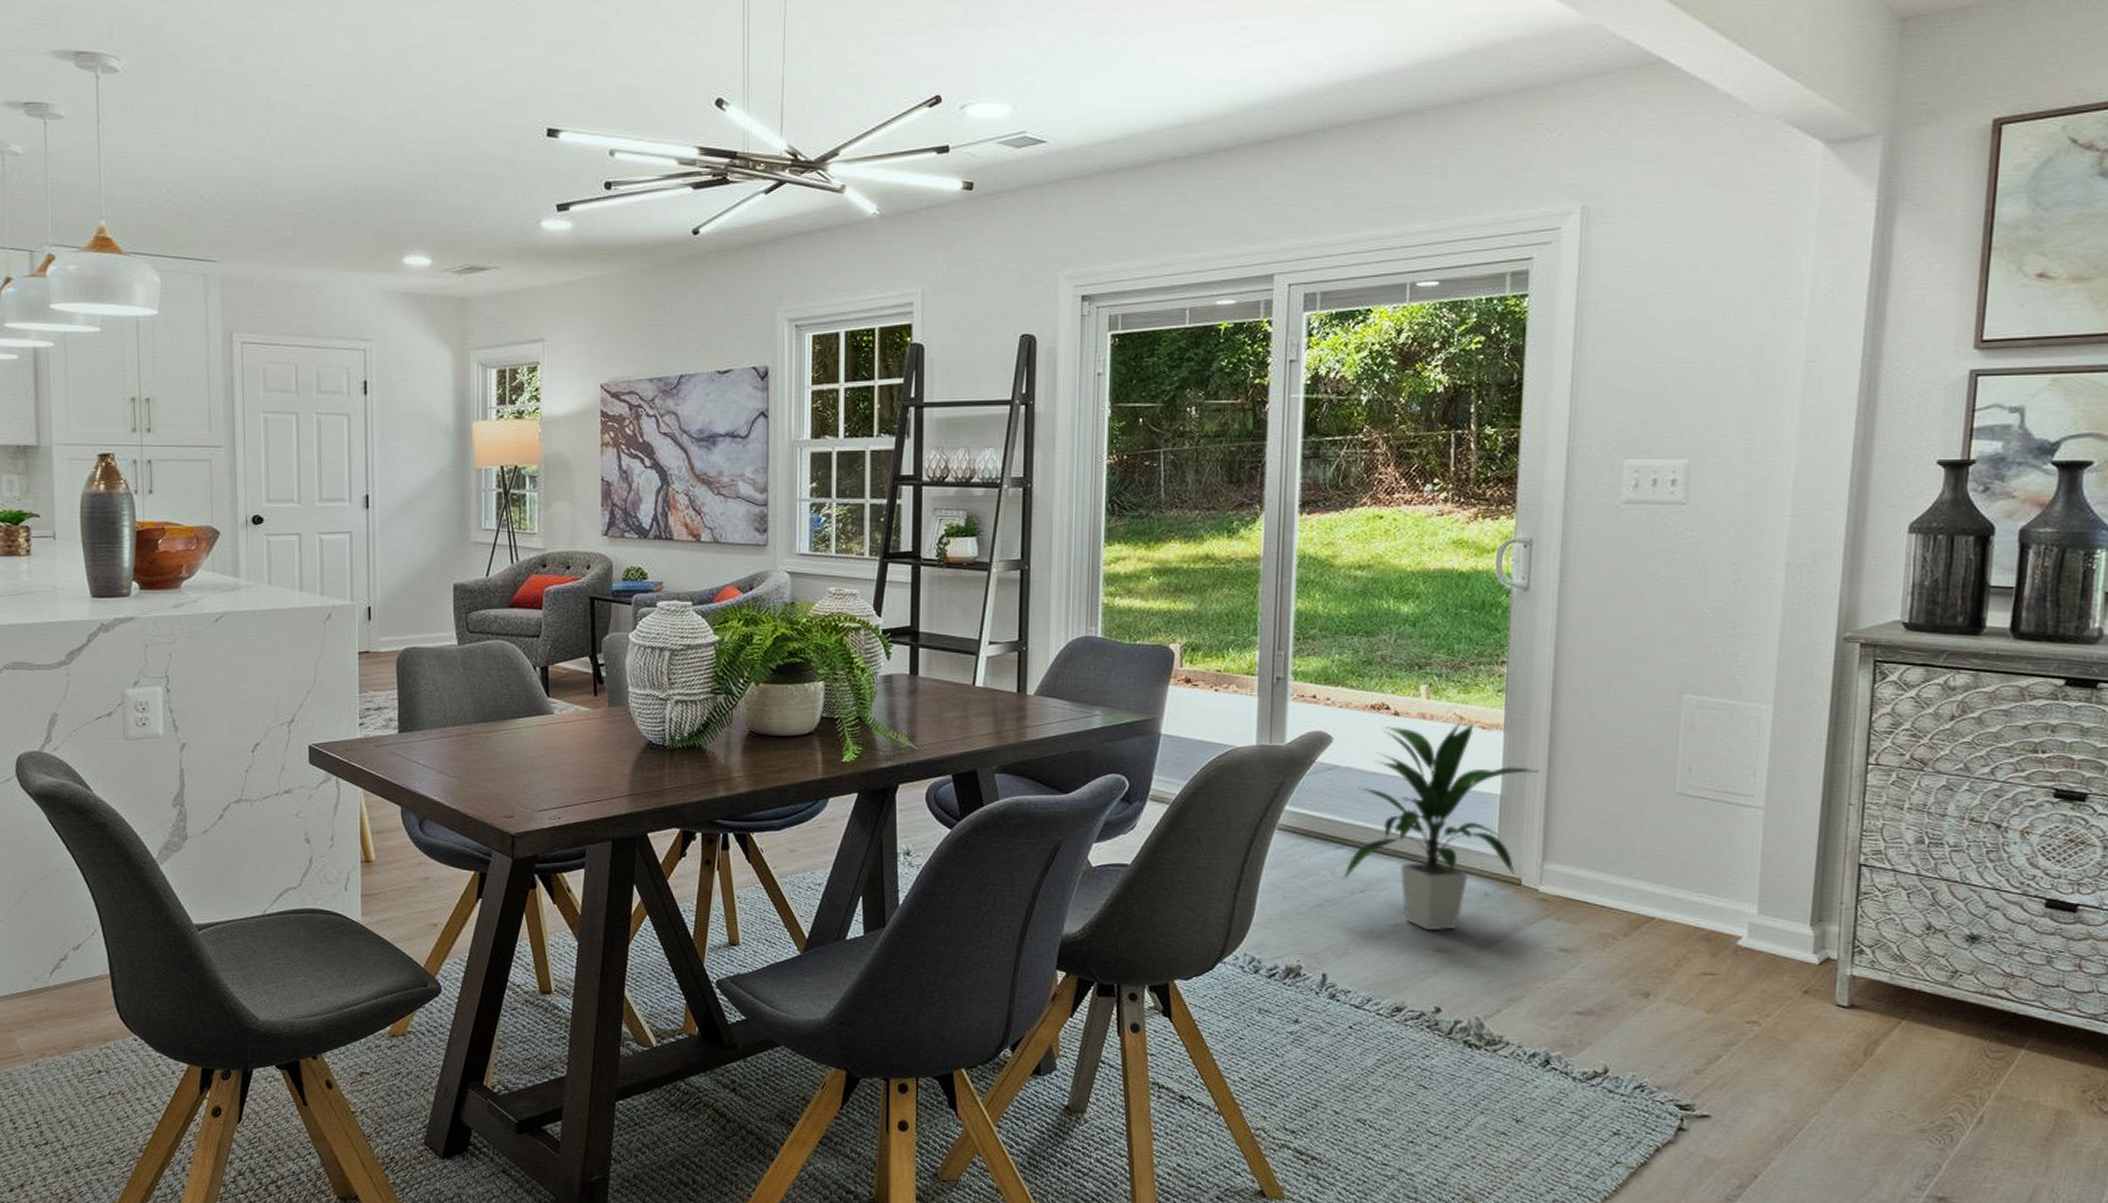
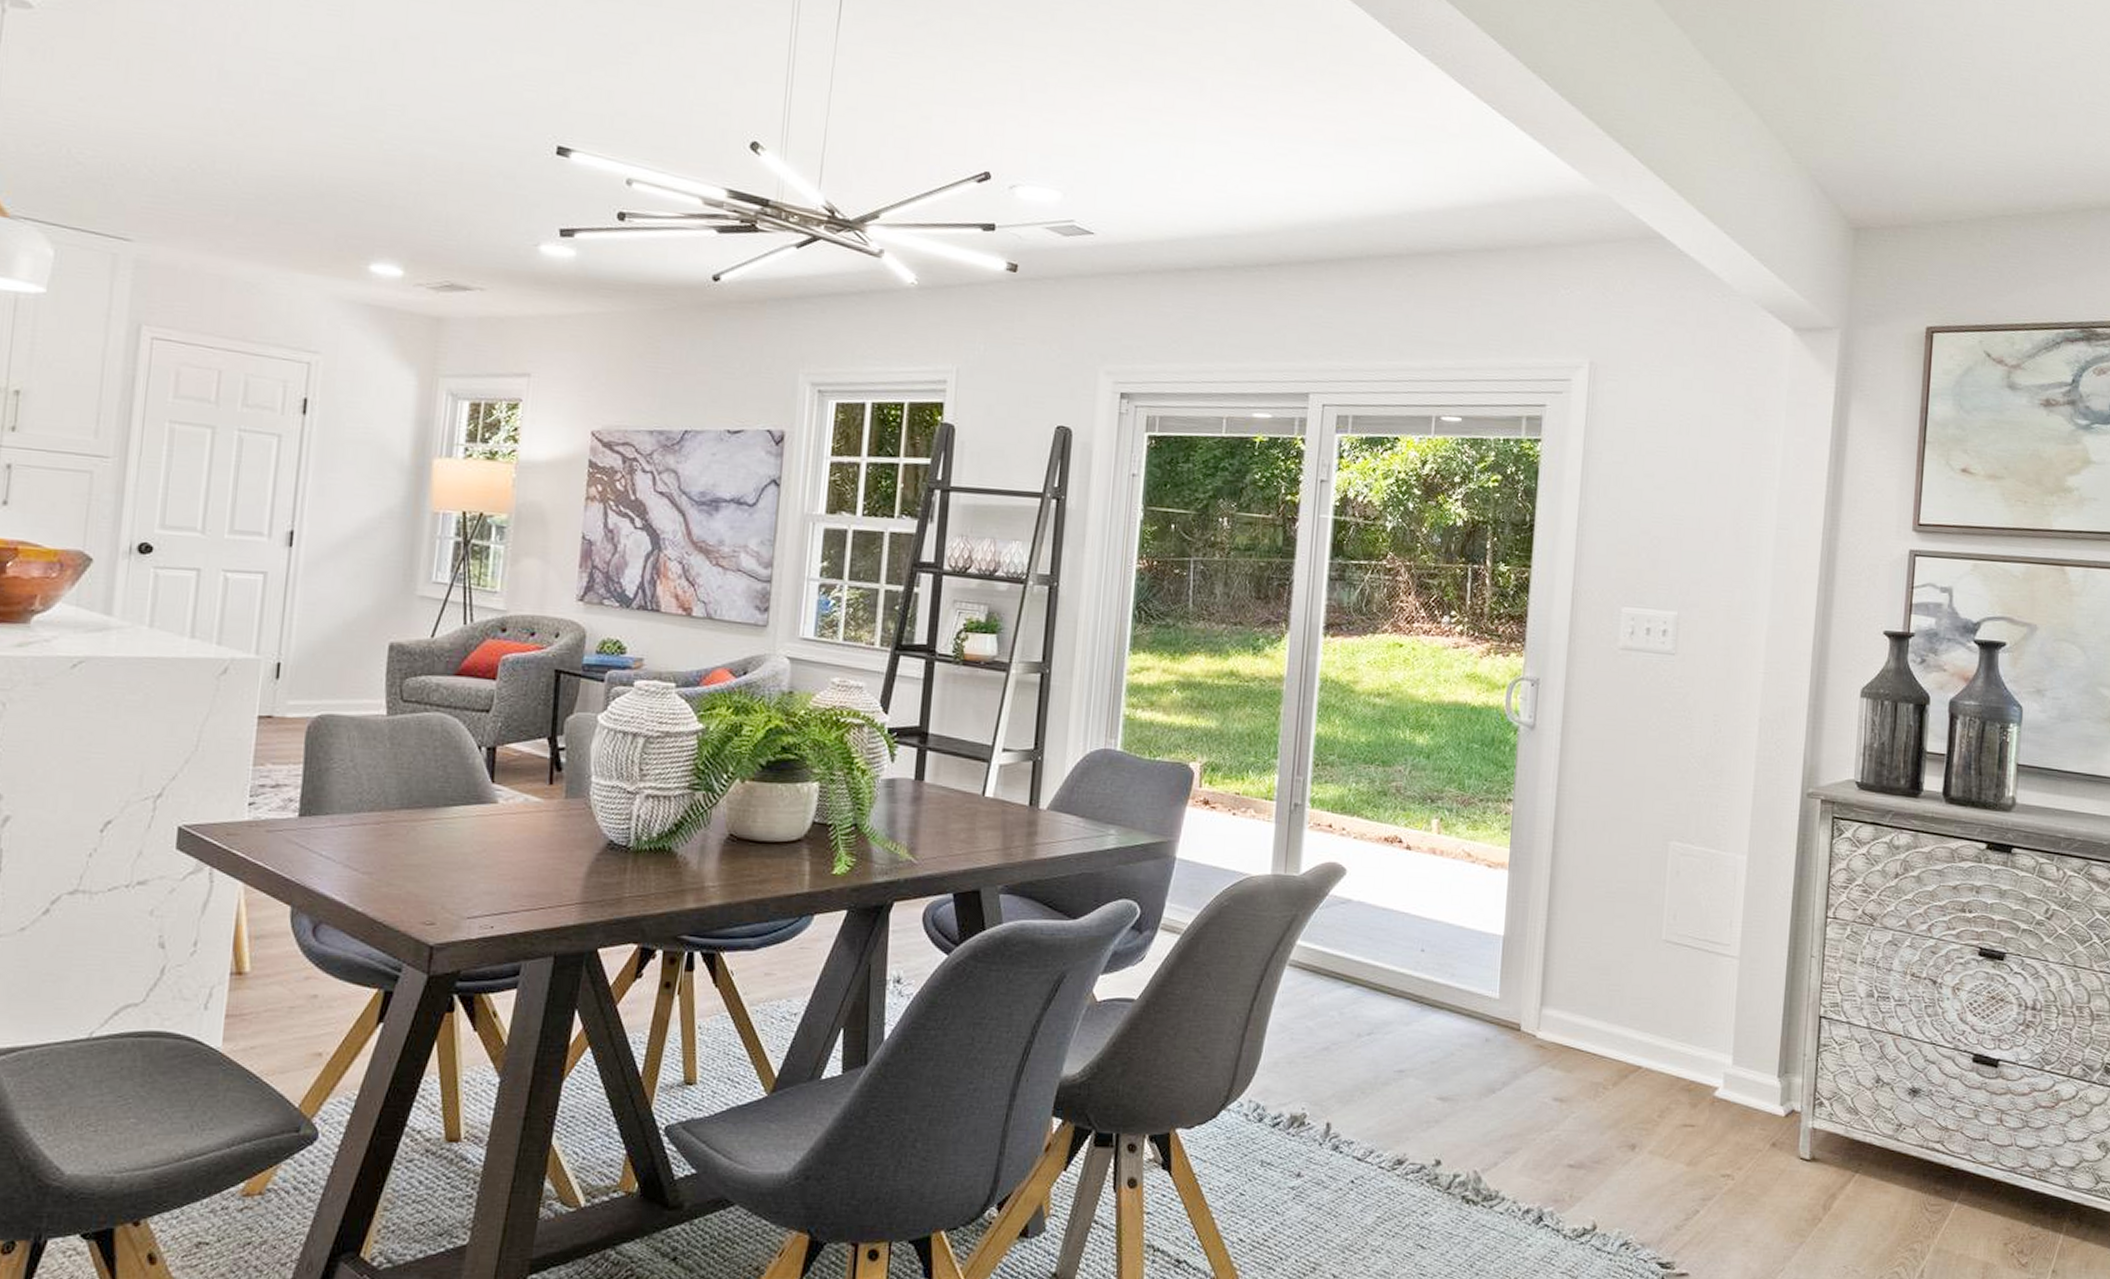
indoor plant: present [1342,718,1539,931] -> none [1350,855,1540,1078]

